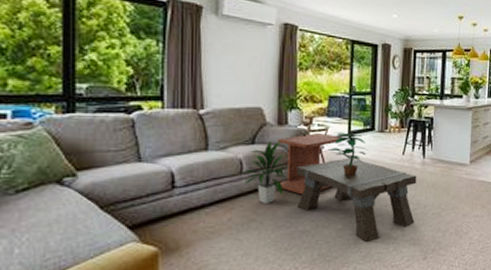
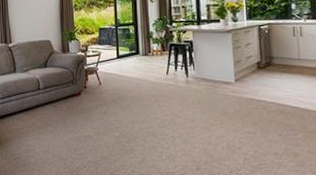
indoor plant: present [242,140,288,203] -> none [39,64,73,112]
side table: present [277,133,345,195] -> none [62,58,115,107]
coffee table: present [296,157,417,242] -> none [78,77,184,149]
potted plant: present [327,132,368,175] -> none [101,56,135,92]

